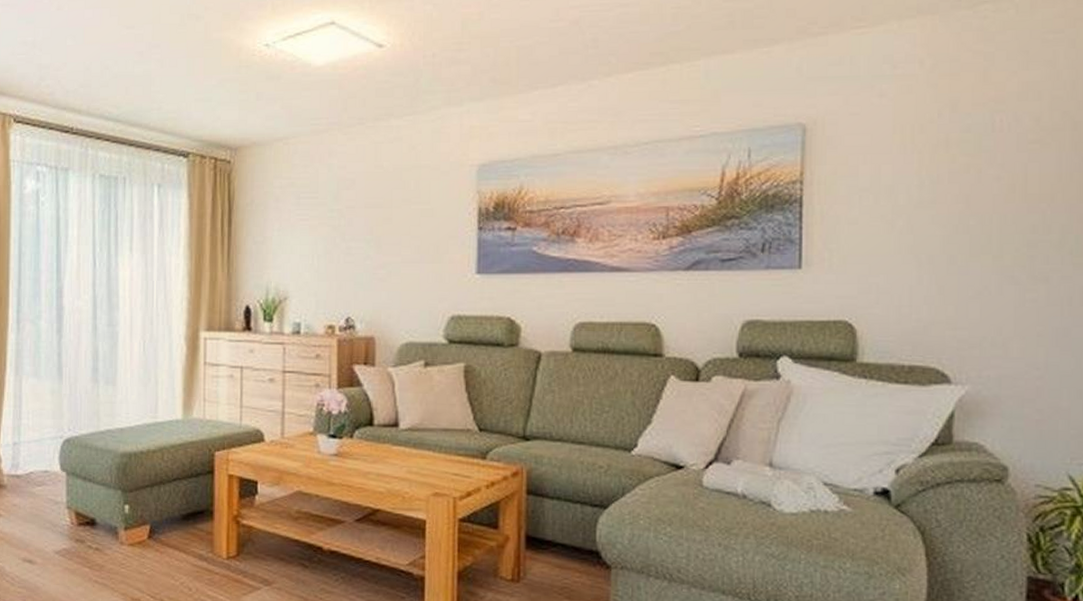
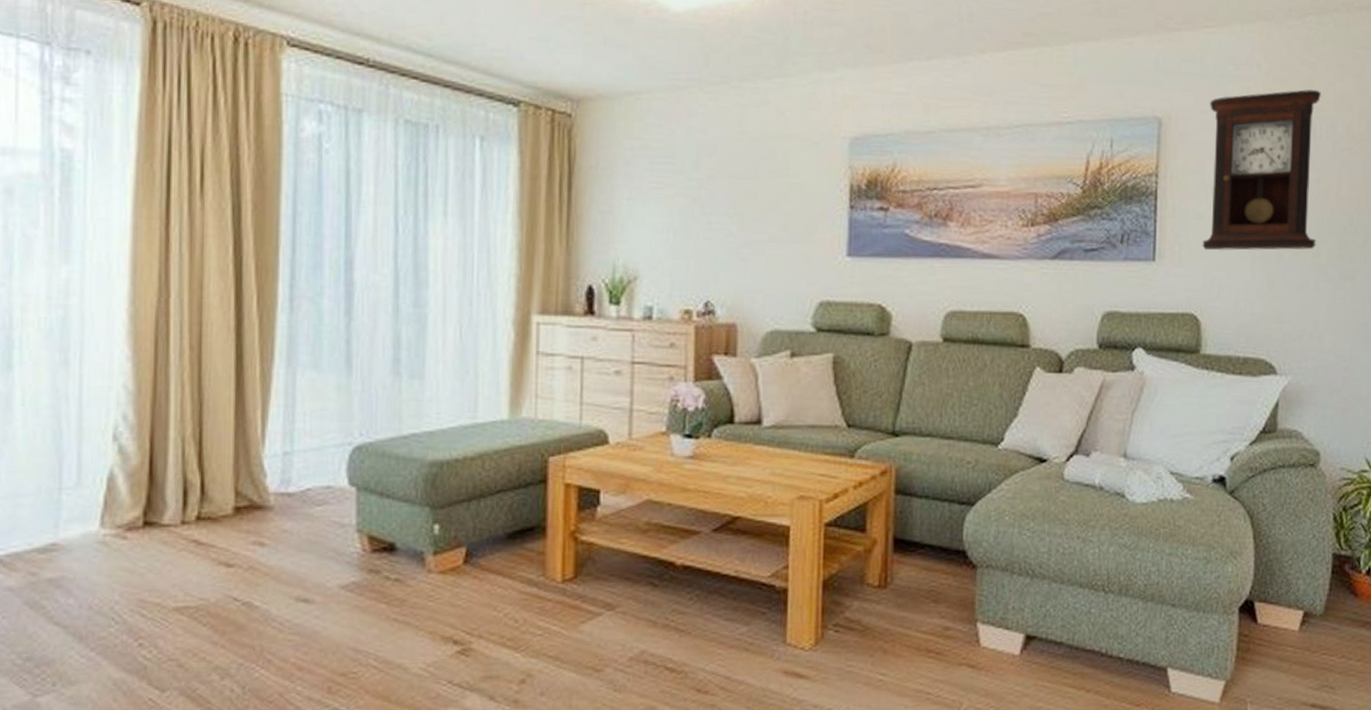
pendulum clock: none [857,82,1002,256] -> present [1202,89,1322,251]

